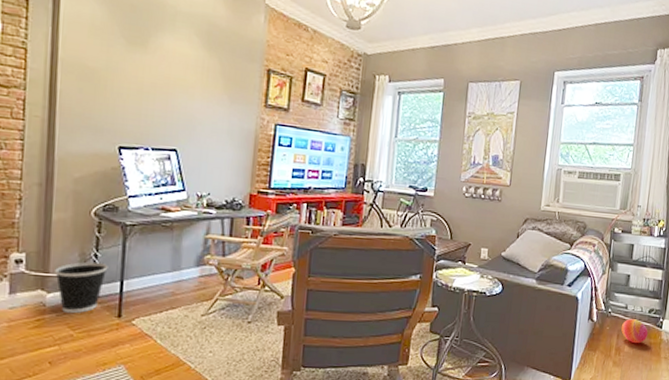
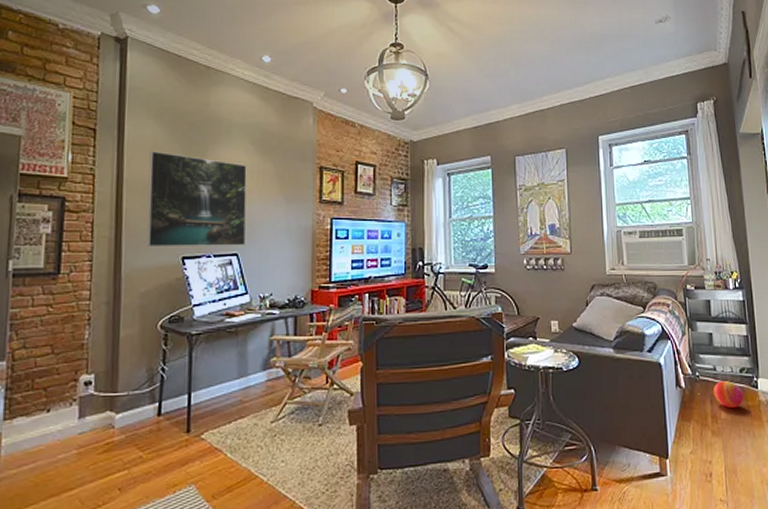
wastebasket: present [55,261,109,314] -> none [123,376,176,434]
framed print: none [82,30,191,142] -> present [147,151,247,248]

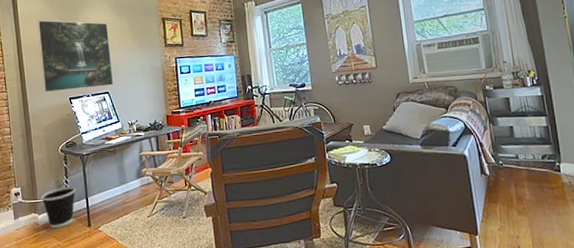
wastebasket: none [123,376,176,434] -> present [41,186,76,229]
ball: present [713,381,744,409] -> none [516,167,548,191]

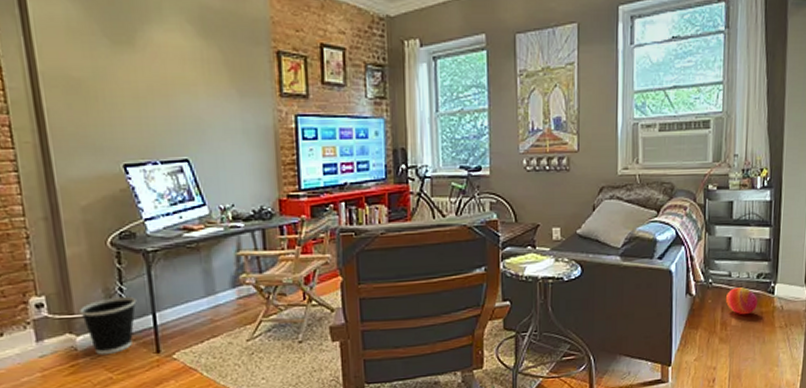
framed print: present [37,20,114,93] -> none [64,34,198,155]
ball: none [516,167,548,191] -> present [725,287,758,315]

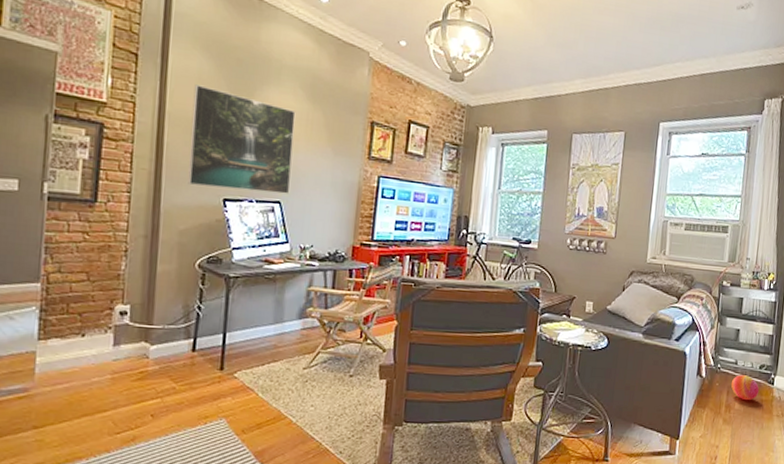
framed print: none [64,34,198,155] -> present [188,84,296,194]
wastebasket: present [80,296,137,355] -> none [158,314,212,366]

